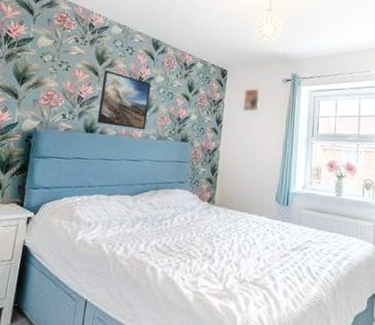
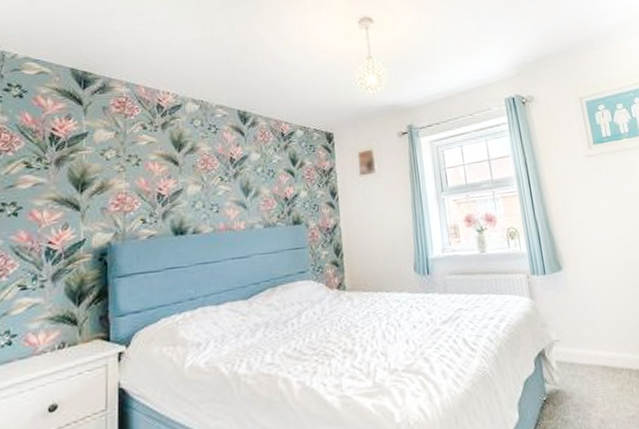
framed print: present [97,70,151,130] -> none [185,156,248,223]

